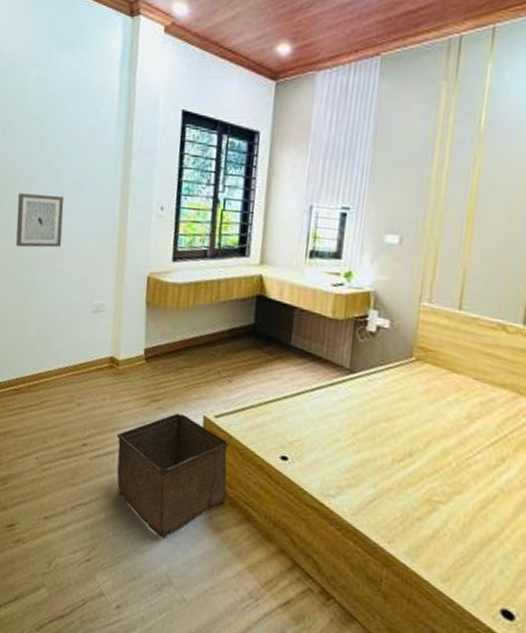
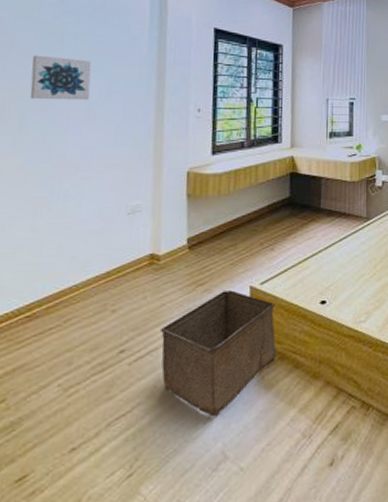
wall art: present [16,193,64,248] -> none [27,107,90,162]
wall art: none [18,140,66,190] -> present [30,55,92,101]

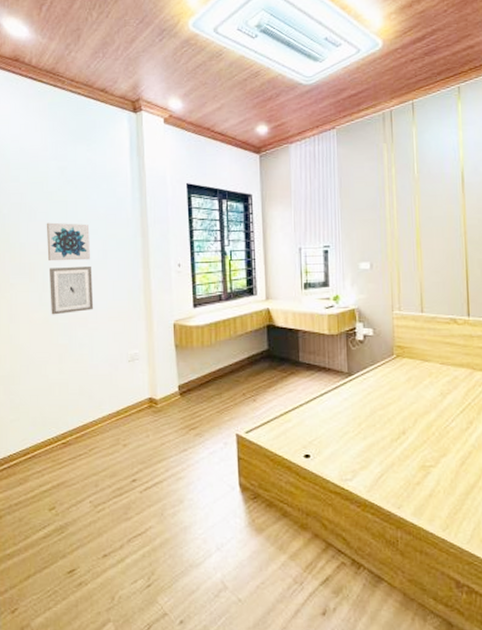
wall art: none [27,107,90,162] -> present [50,267,94,315]
storage bin: present [159,290,276,417] -> none [162,436,264,549]

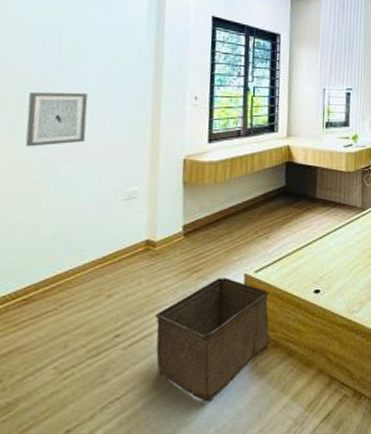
wall art: present [46,222,90,262] -> none [28,40,90,87]
storage bin: none [162,436,264,549] -> present [154,278,270,402]

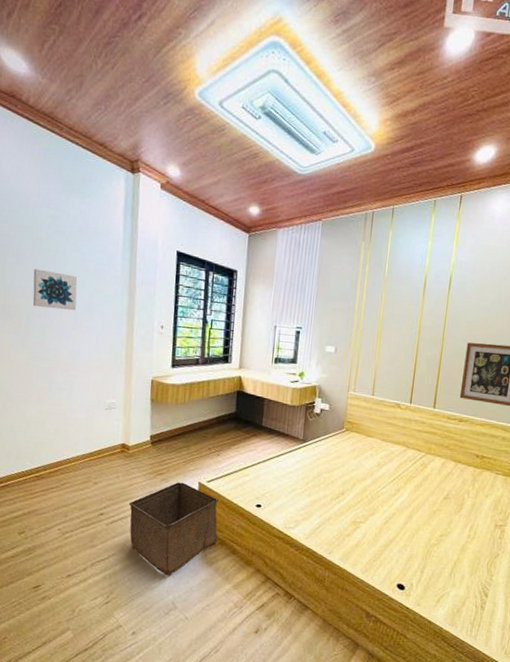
wall art: present [25,92,88,147] -> none [32,313,77,359]
wall art: none [28,40,90,87] -> present [33,269,78,311]

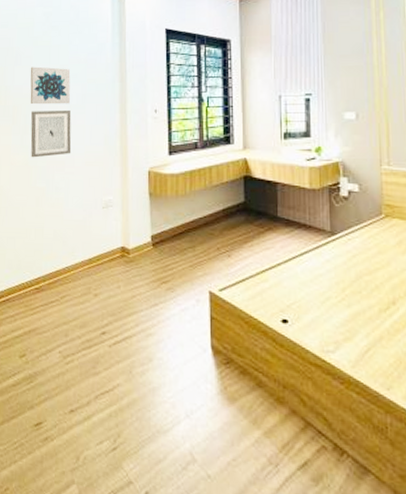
wall art: none [32,313,77,359] -> present [30,111,72,158]
storage bin: present [128,482,218,576] -> none [132,292,238,416]

